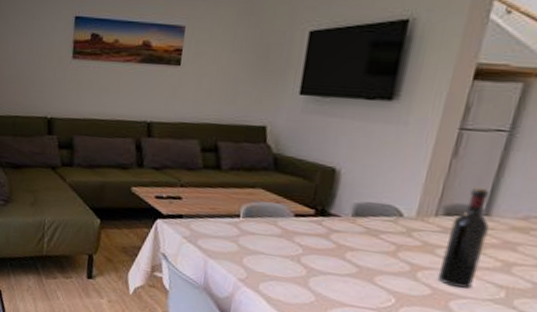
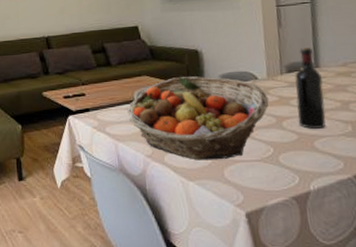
fruit basket: none [228,196,410,301] -> present [127,76,269,160]

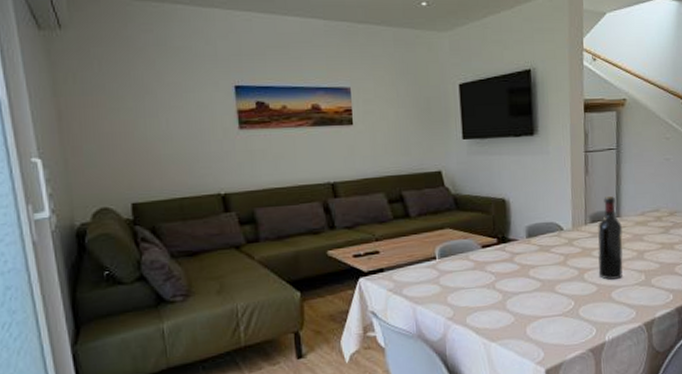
fruit basket: present [127,76,269,160] -> none [427,228,573,319]

